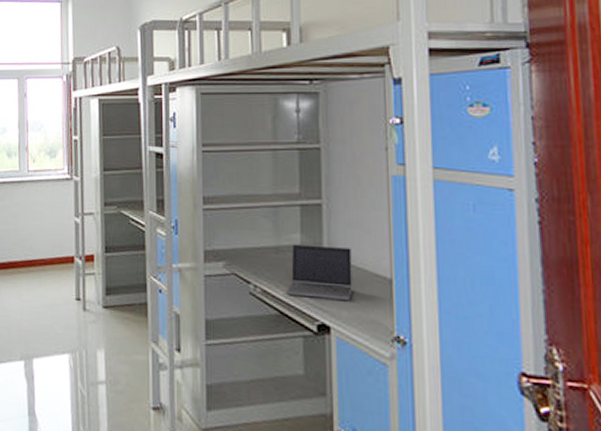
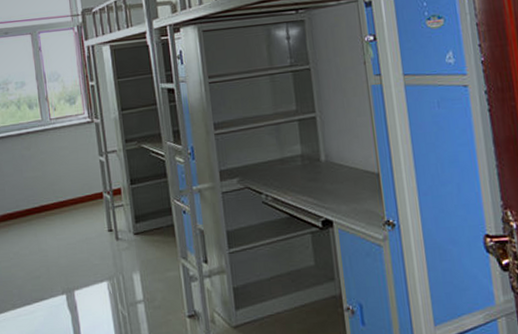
laptop computer: present [285,244,353,300] -> none [292,151,348,199]

